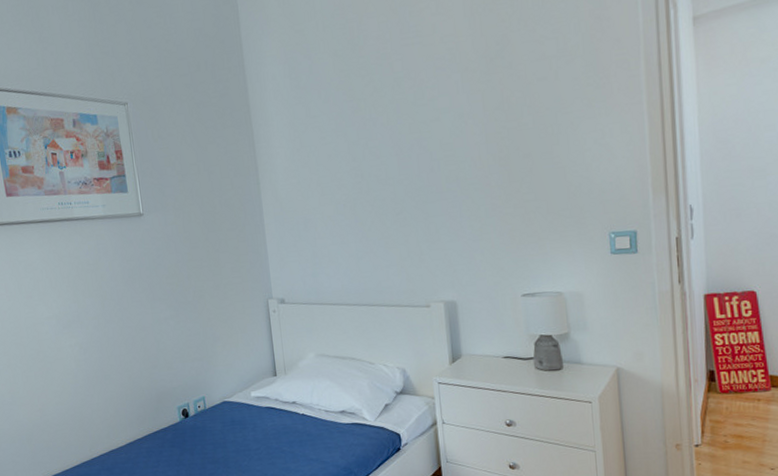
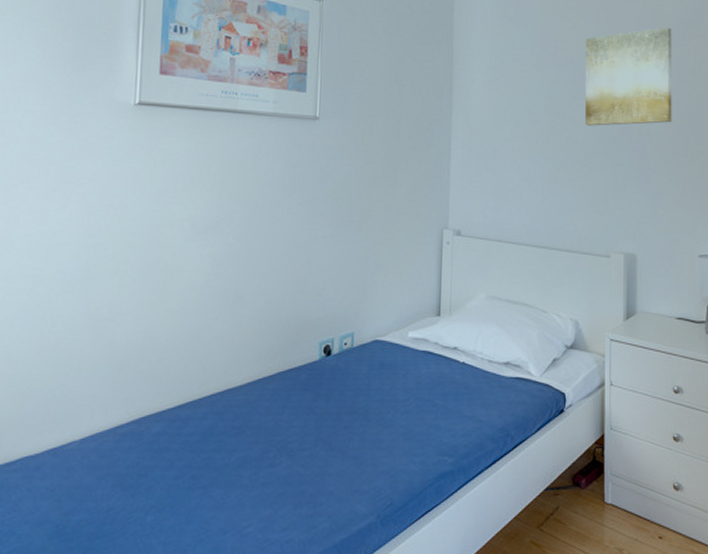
wall art: none [382,63,482,183] -> present [585,26,672,126]

